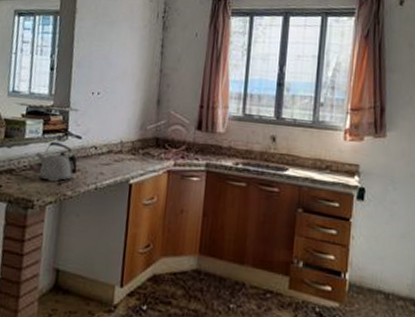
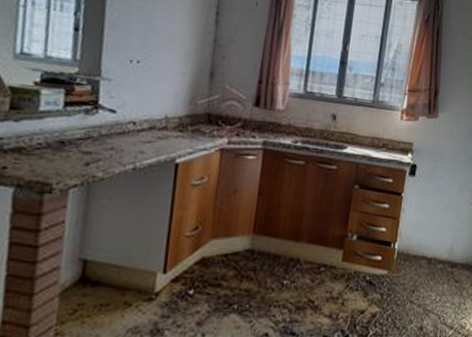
kettle: present [35,141,78,182] -> none [53,115,111,162]

